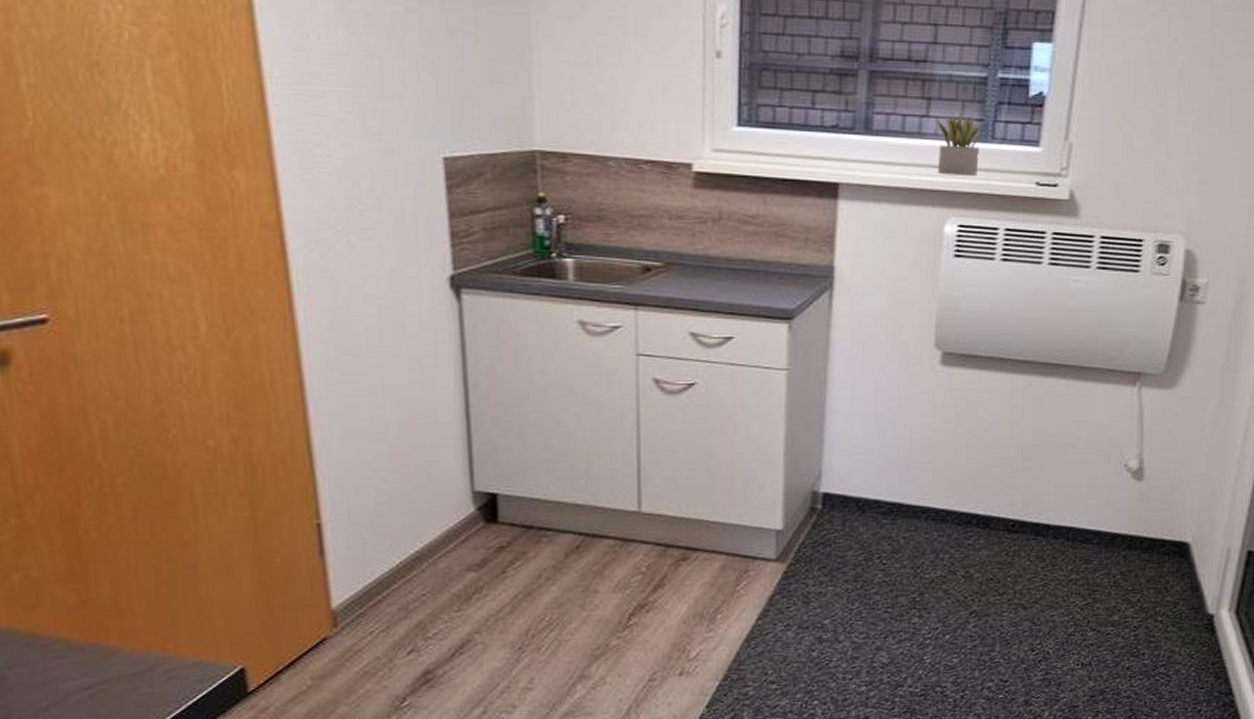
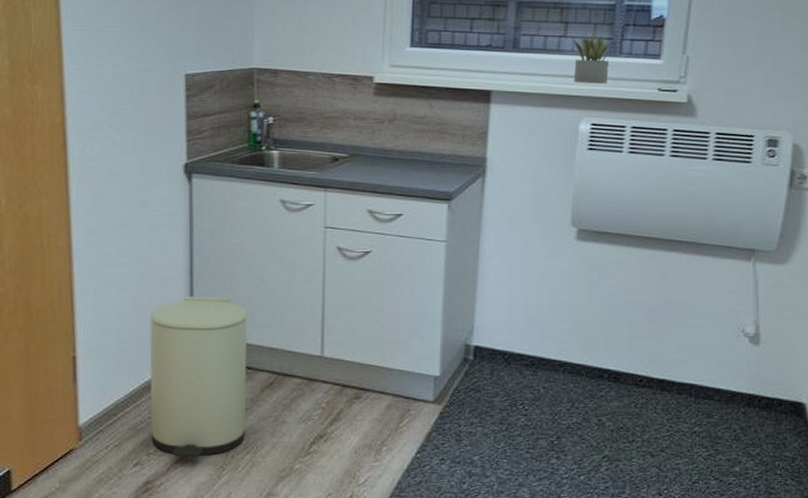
pedal bin: none [416,443,548,640] -> present [150,296,248,457]

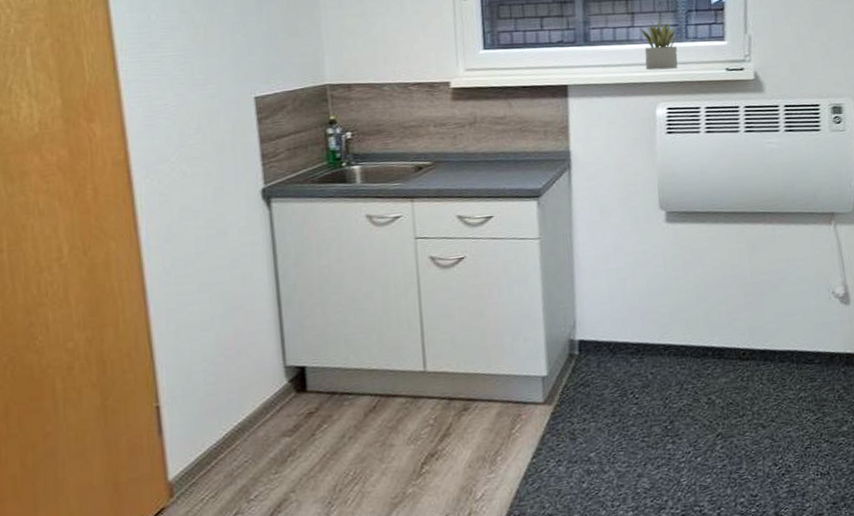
pedal bin: present [150,296,248,457] -> none [238,322,352,499]

